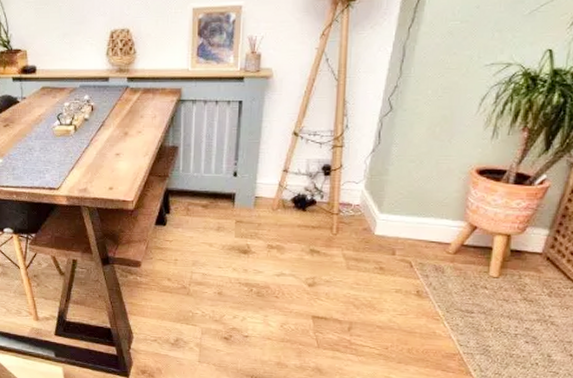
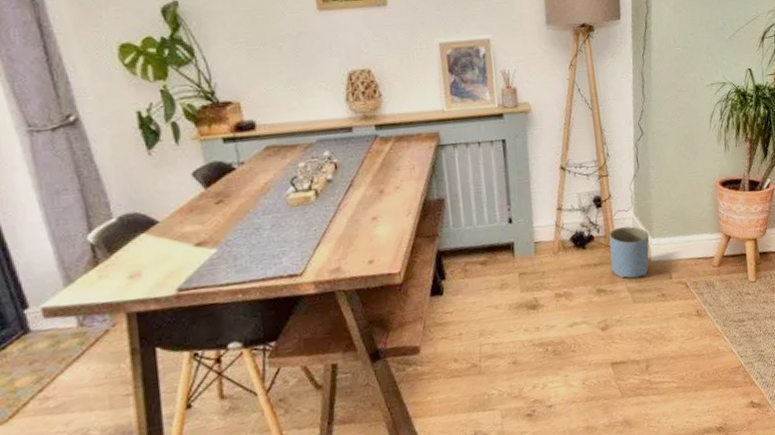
planter: none [329,197,378,247] -> present [609,226,650,278]

